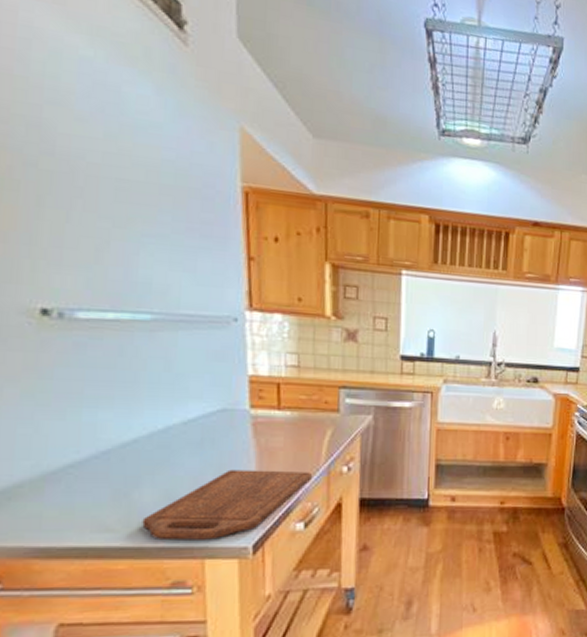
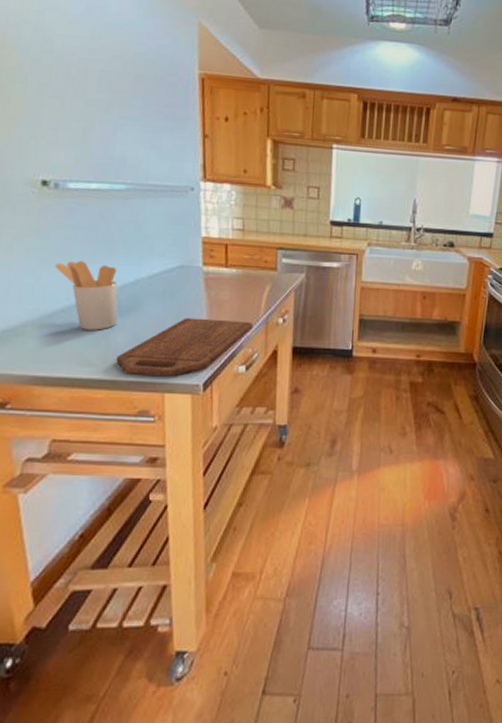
utensil holder: none [60,405,143,488] -> present [55,260,118,330]

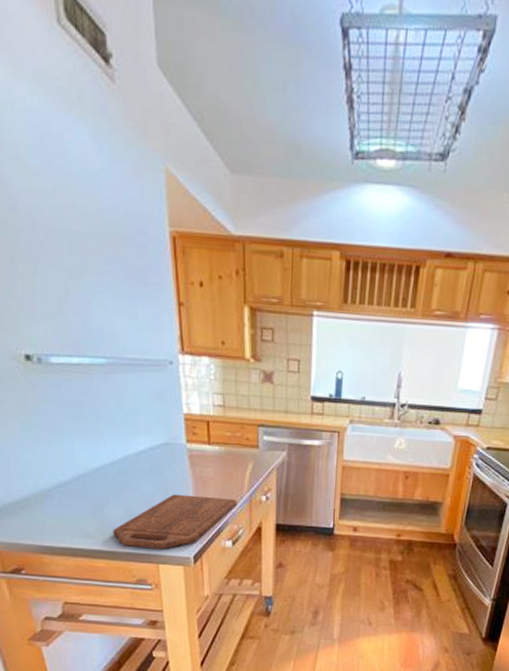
utensil holder: present [55,260,118,330] -> none [48,437,111,505]

